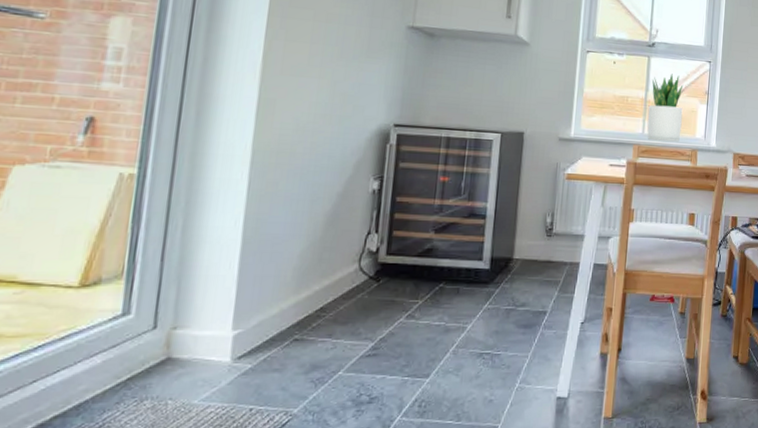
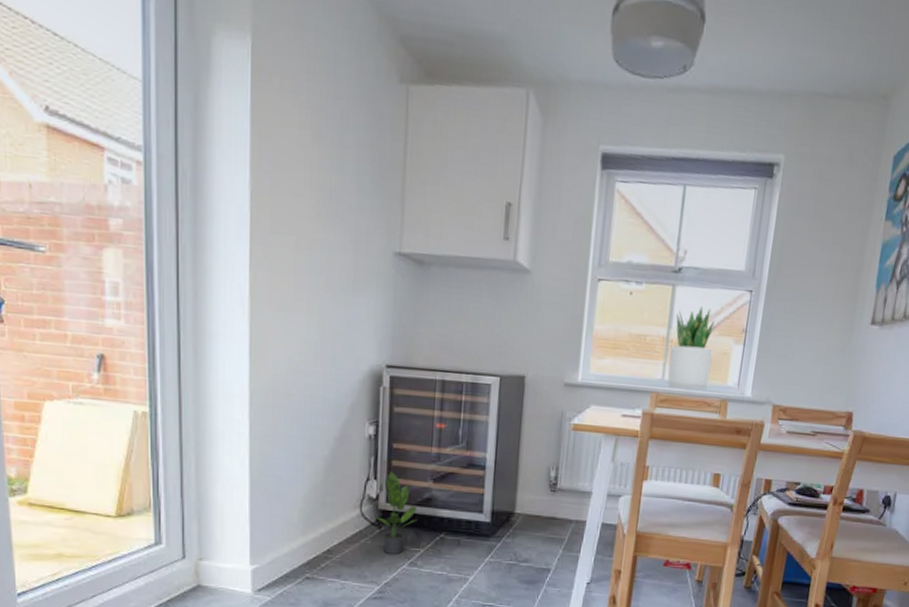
potted plant: none [374,224,417,307] -> present [375,471,418,554]

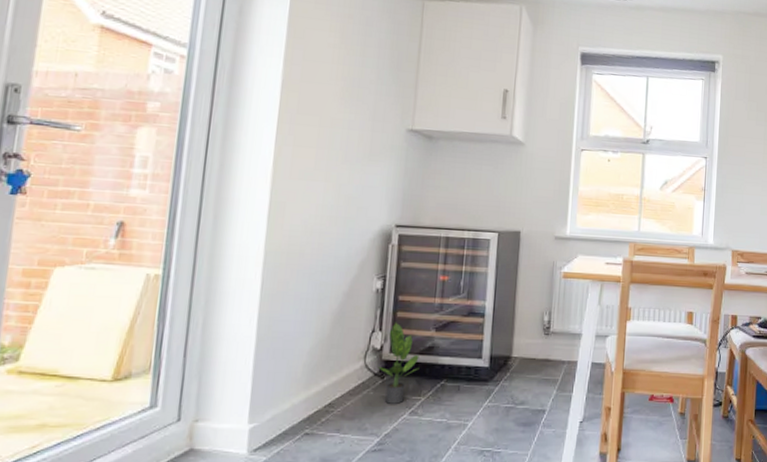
planter: present [667,306,715,390] -> none [642,170,679,239]

